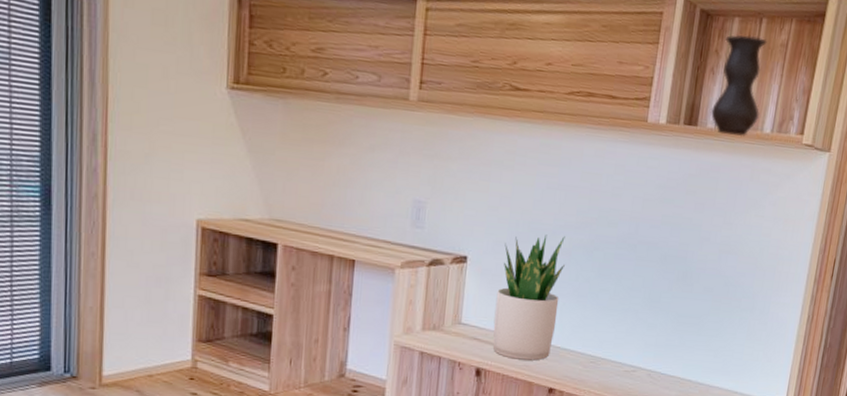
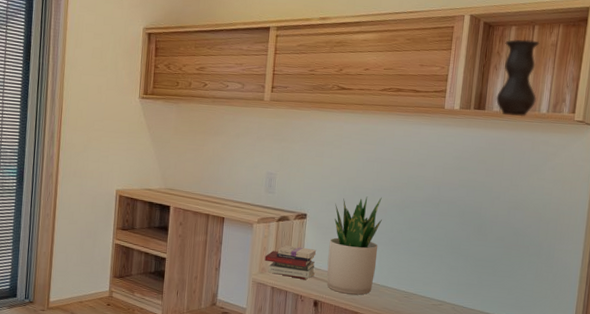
books: none [410,296,480,343] -> present [264,244,317,280]

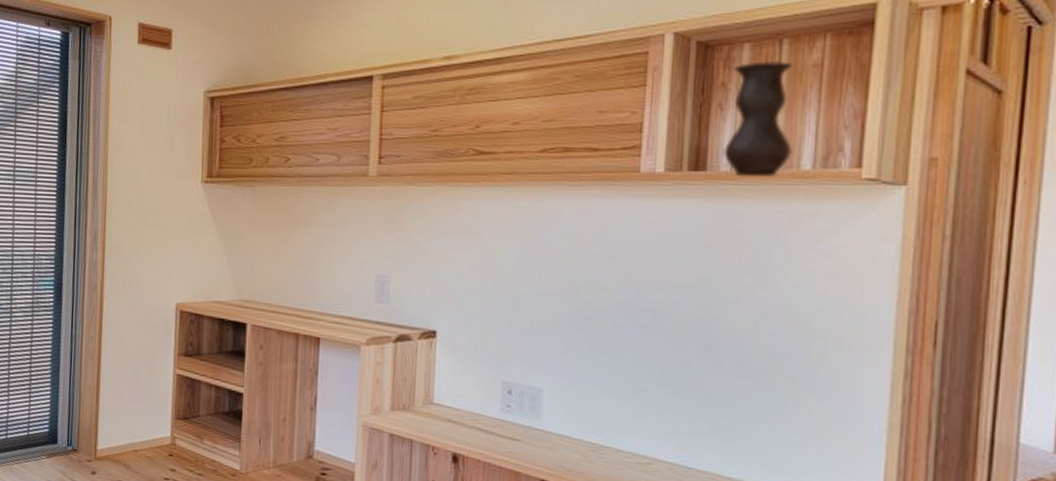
books: present [264,244,317,280] -> none [378,374,453,425]
planter: present [326,196,382,295] -> none [469,304,550,447]

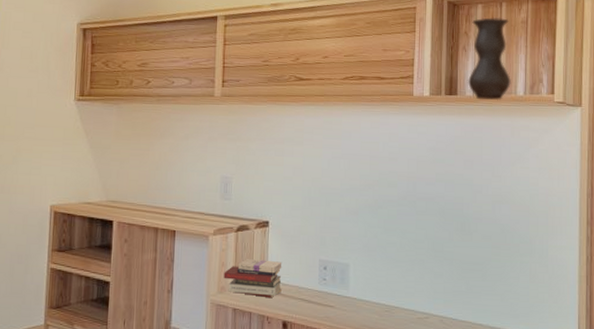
books: none [378,374,453,425] -> present [223,258,283,299]

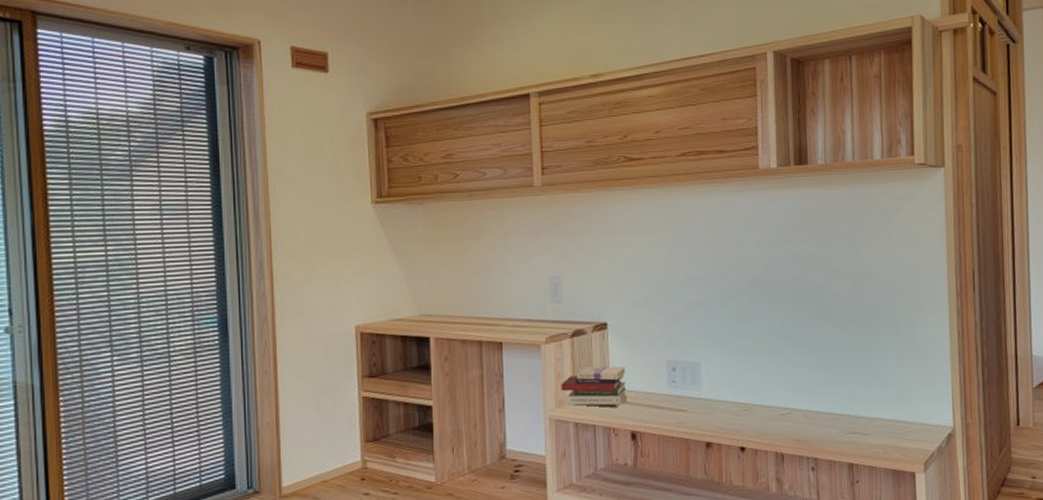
vase: present [467,17,511,101] -> none [818,73,866,168]

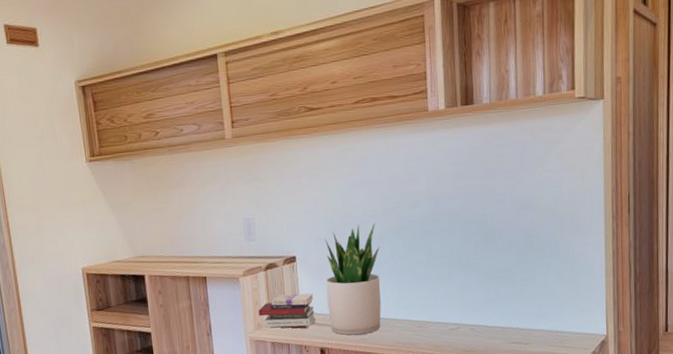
planter: none [640,289,703,418] -> present [325,223,382,336]

